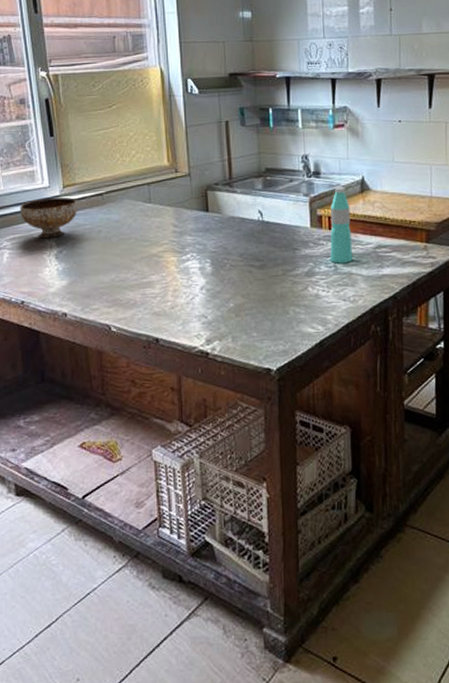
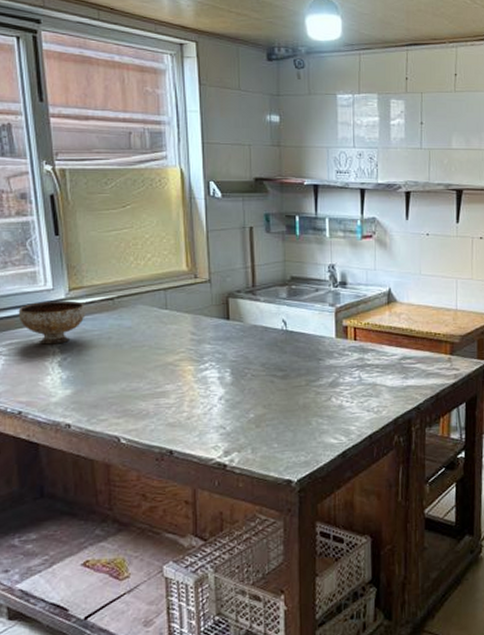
water bottle: present [330,187,353,264] -> none [355,298,377,374]

